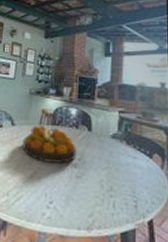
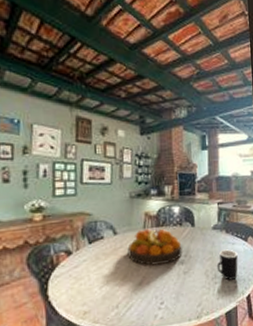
mug: none [113,162,140,198] -> present [216,249,238,280]

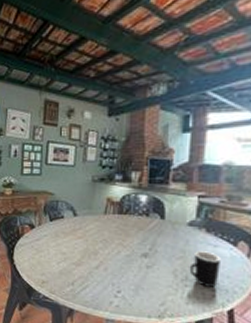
fruit bowl: present [127,228,183,266] -> none [86,214,147,253]

